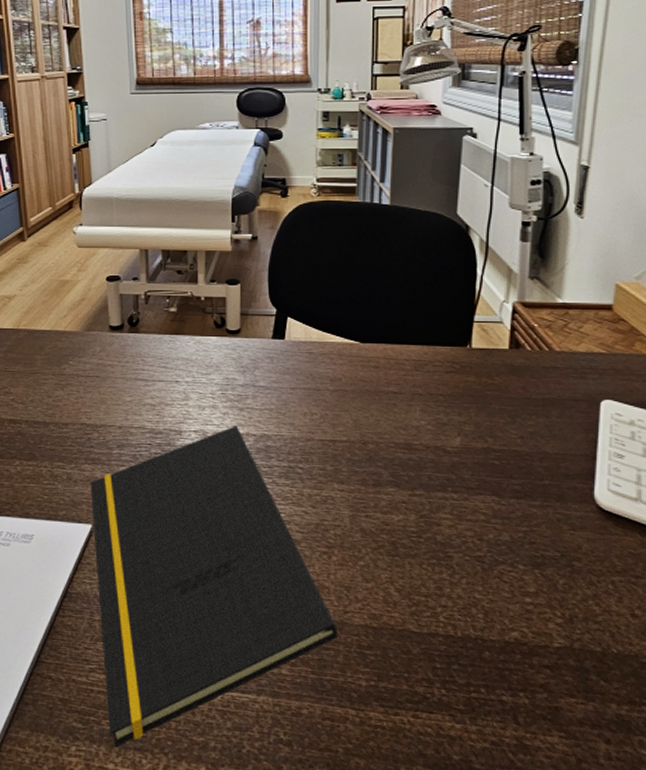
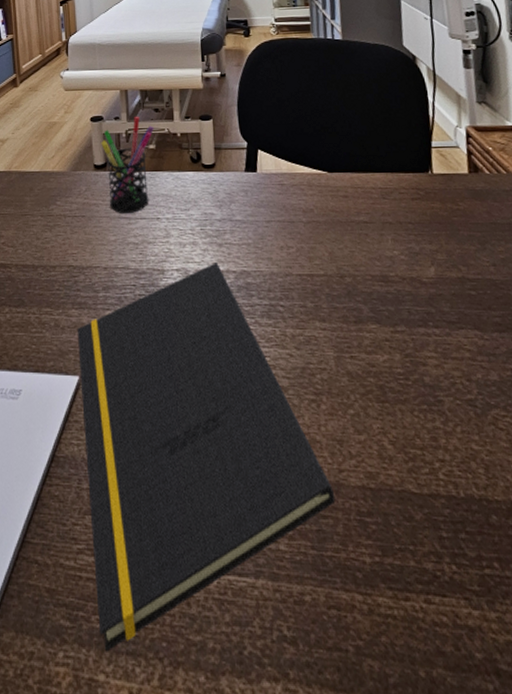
pen holder: none [118,277,177,376] -> present [101,116,155,214]

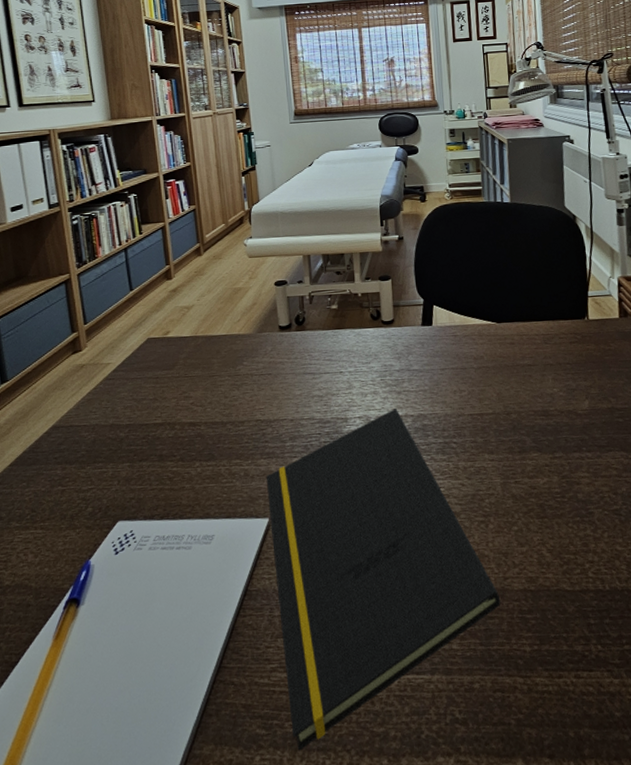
pen holder: present [101,116,155,214] -> none [285,279,337,370]

